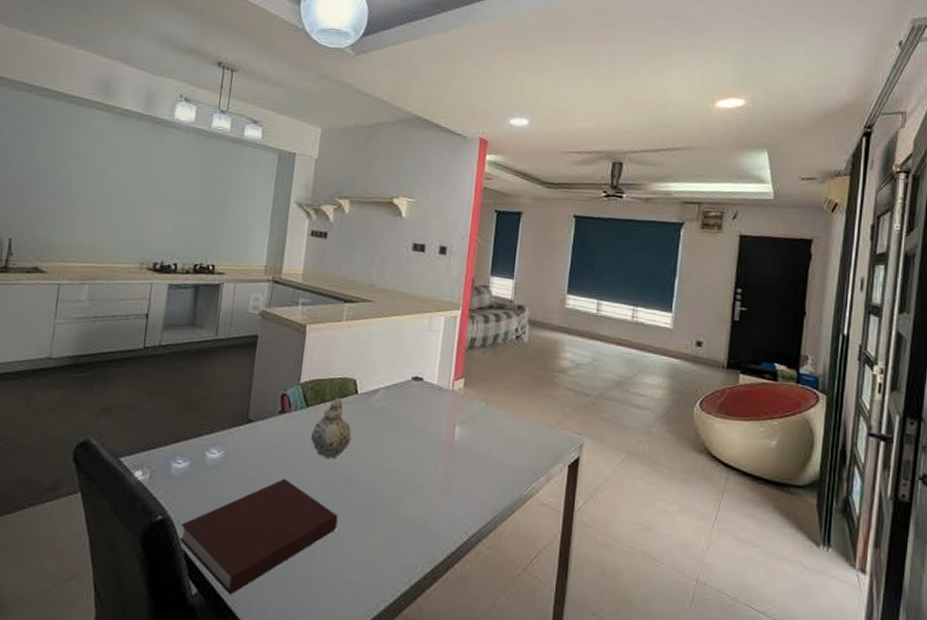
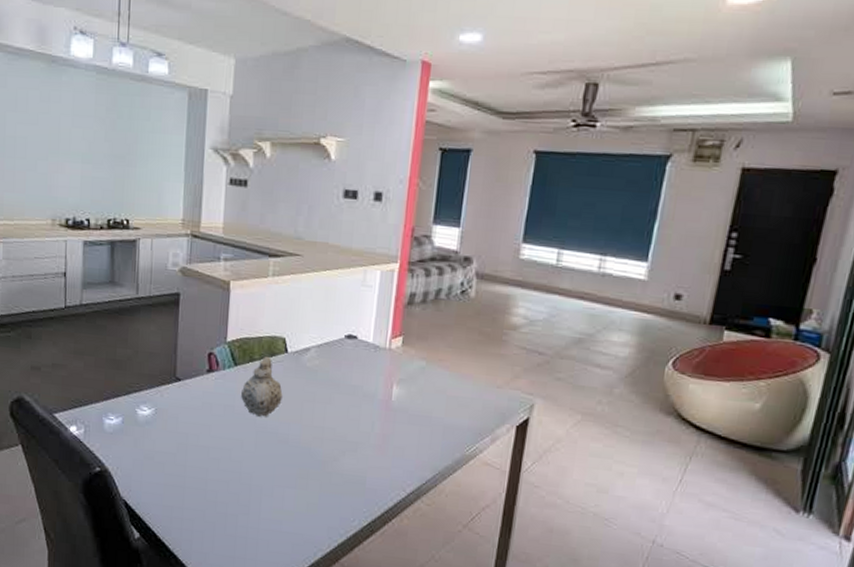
notebook: present [179,478,338,595] -> none [118,435,272,540]

